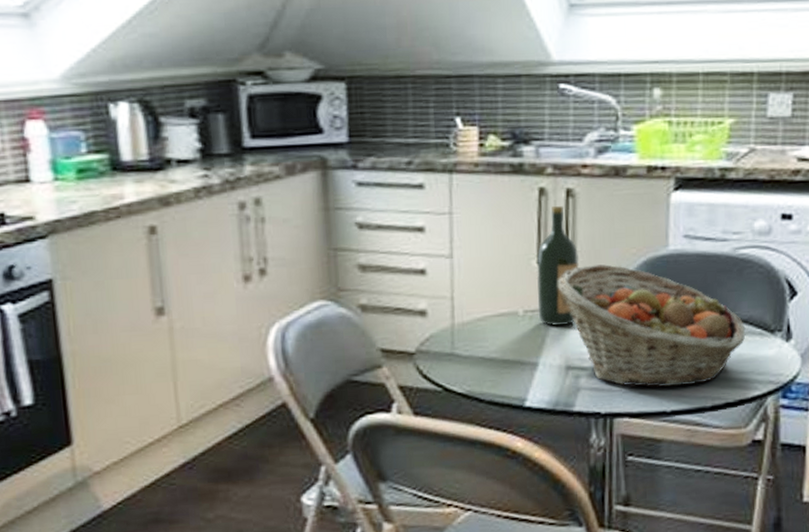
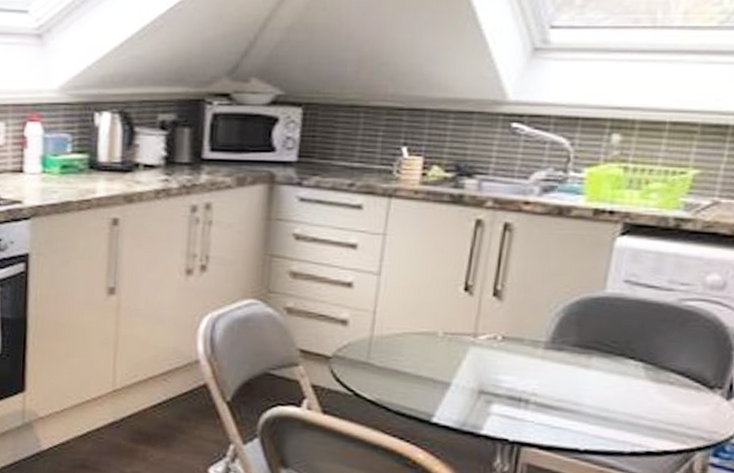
wine bottle: present [536,205,579,326] -> none [457,237,508,353]
fruit basket: present [558,264,746,387] -> none [482,297,681,428]

